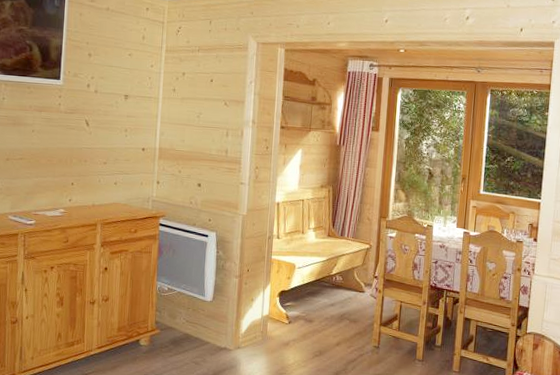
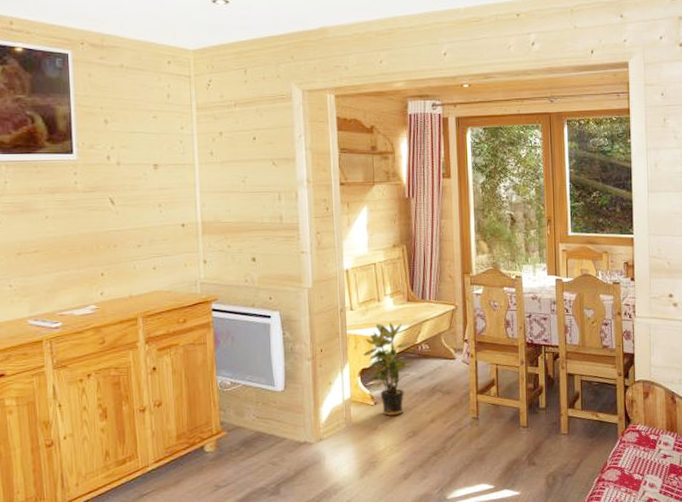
potted plant: none [283,253,327,335] -> present [362,322,412,416]

